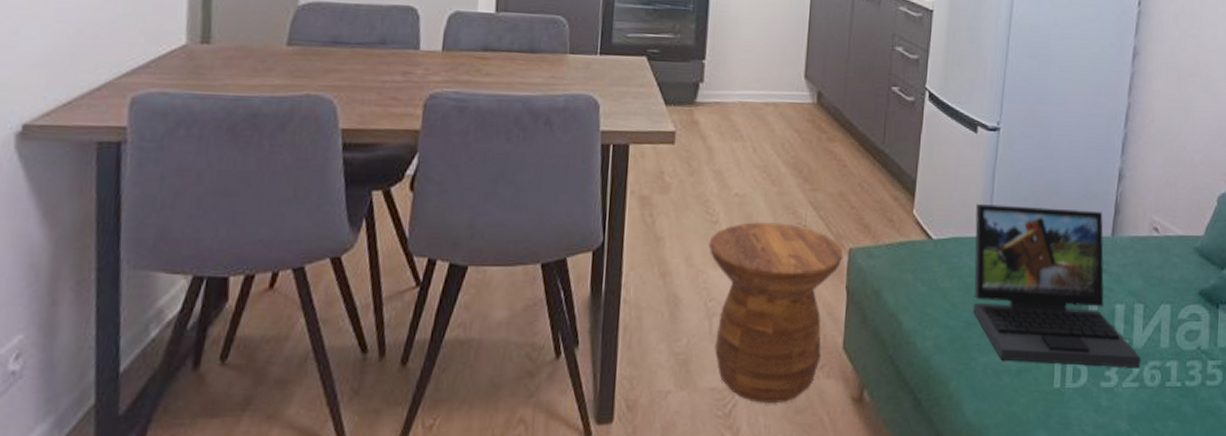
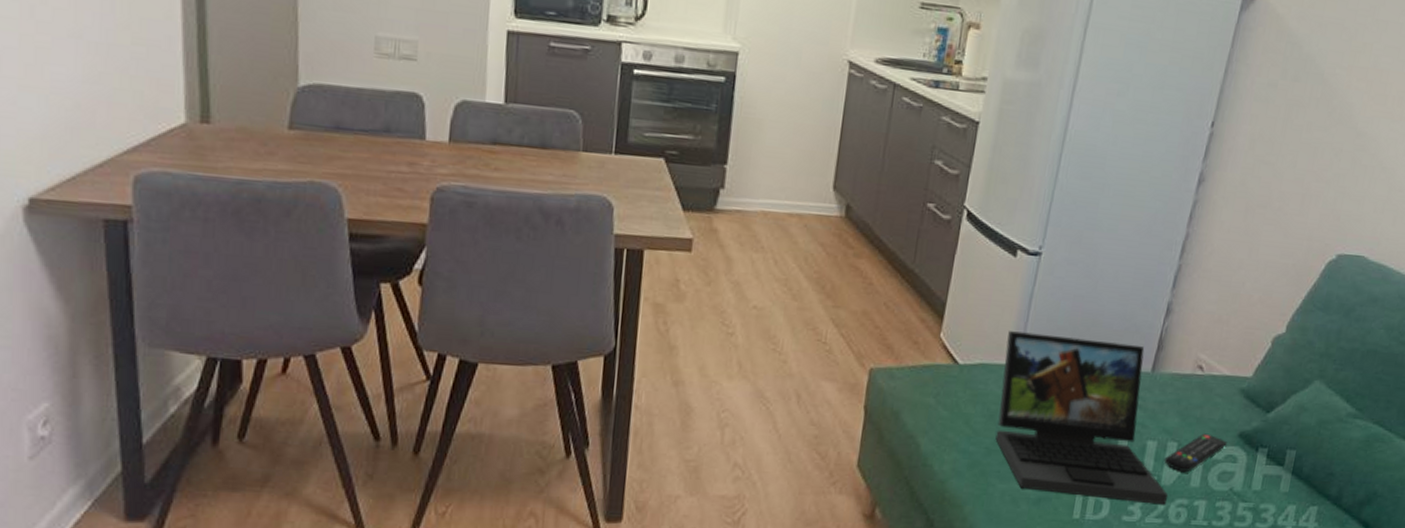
side table: present [708,222,844,403] -> none [723,336,864,514]
remote control: none [1133,293,1189,333] -> present [1164,433,1227,472]

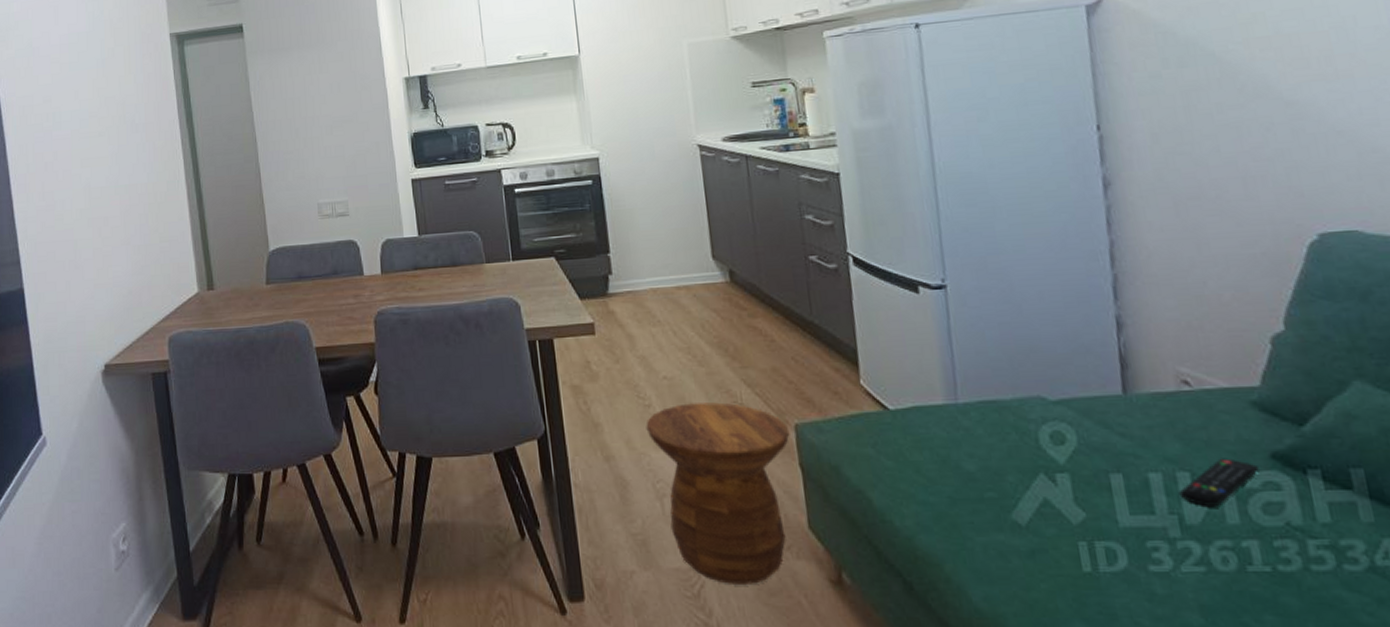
side table: none [723,336,864,514] -> present [646,402,790,584]
laptop: present [995,331,1169,505] -> none [935,366,1203,549]

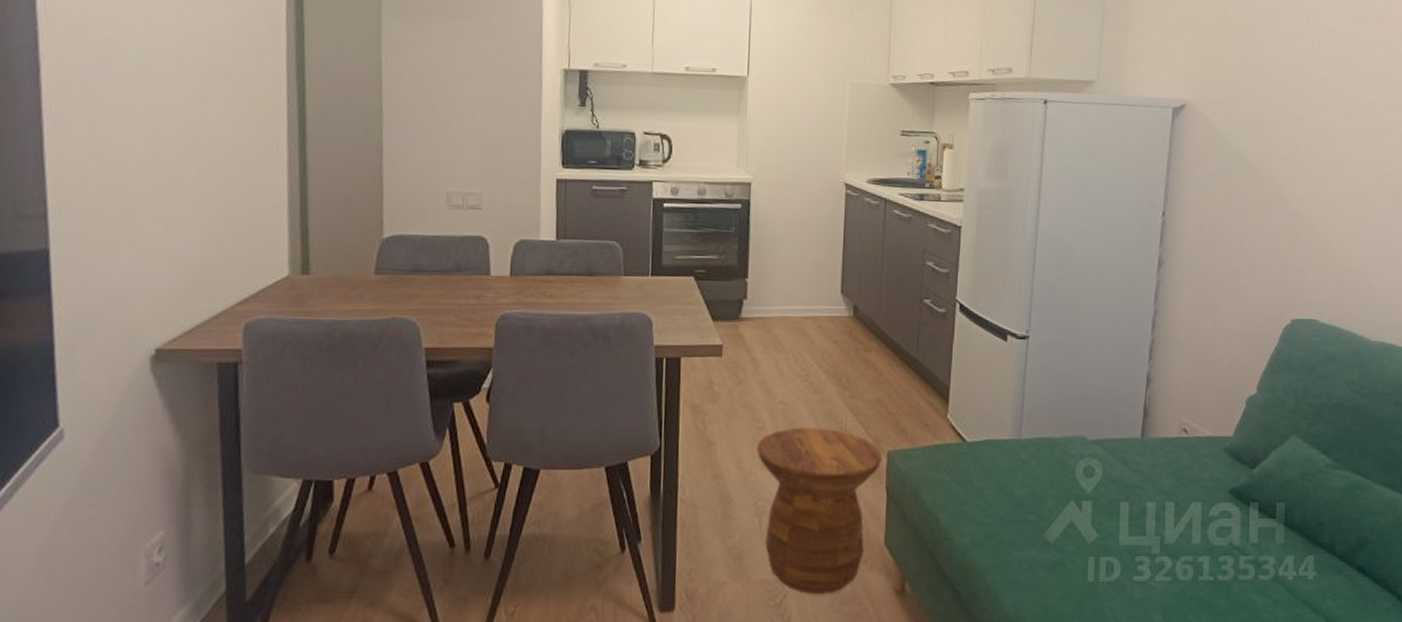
remote control: present [1178,458,1259,506] -> none [1164,492,1220,529]

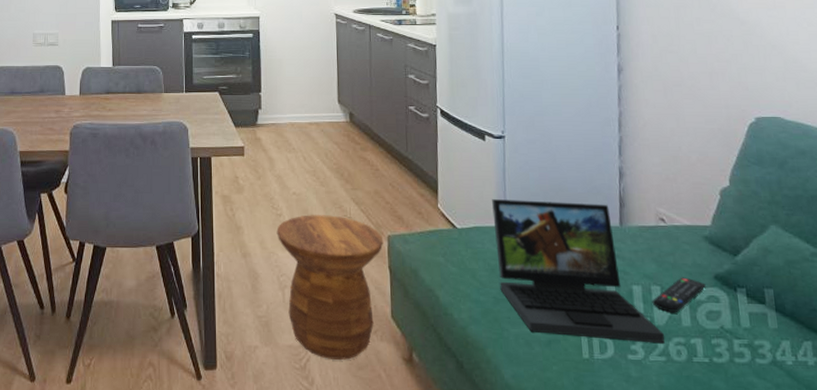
laptop: none [1007,409,1174,563] -> present [492,199,665,344]
remote control: none [1164,492,1220,529] -> present [652,277,706,312]

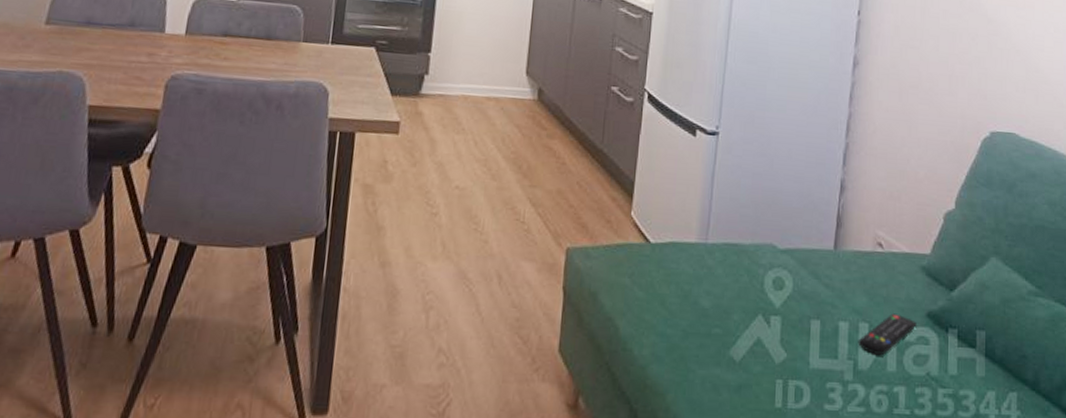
side table: present [276,215,384,360] -> none [428,216,561,405]
laptop: present [492,199,665,344] -> none [691,209,867,392]

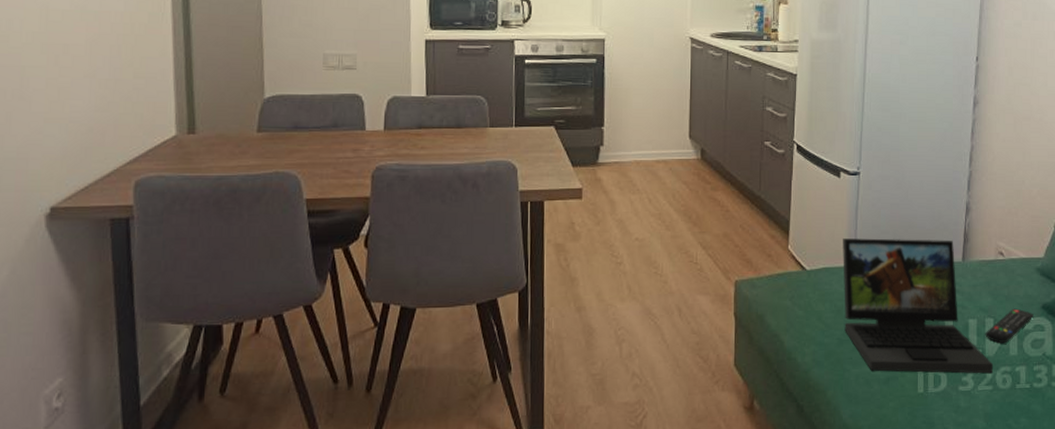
laptop: none [691,209,867,392] -> present [843,238,994,374]

